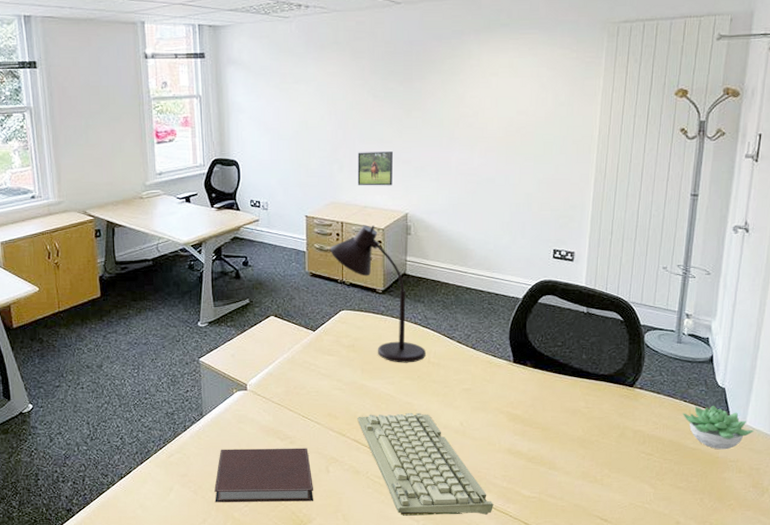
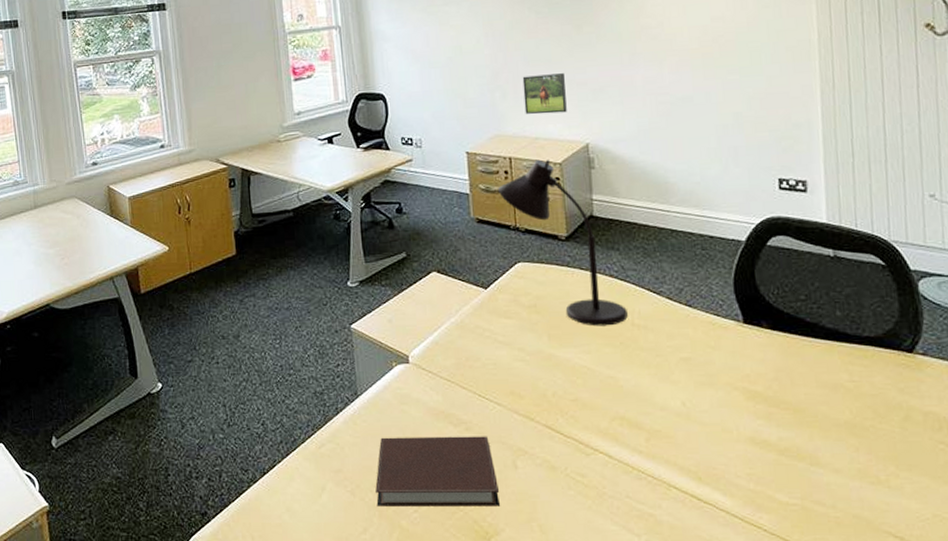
keyboard: present [357,412,493,516] -> none [548,389,740,528]

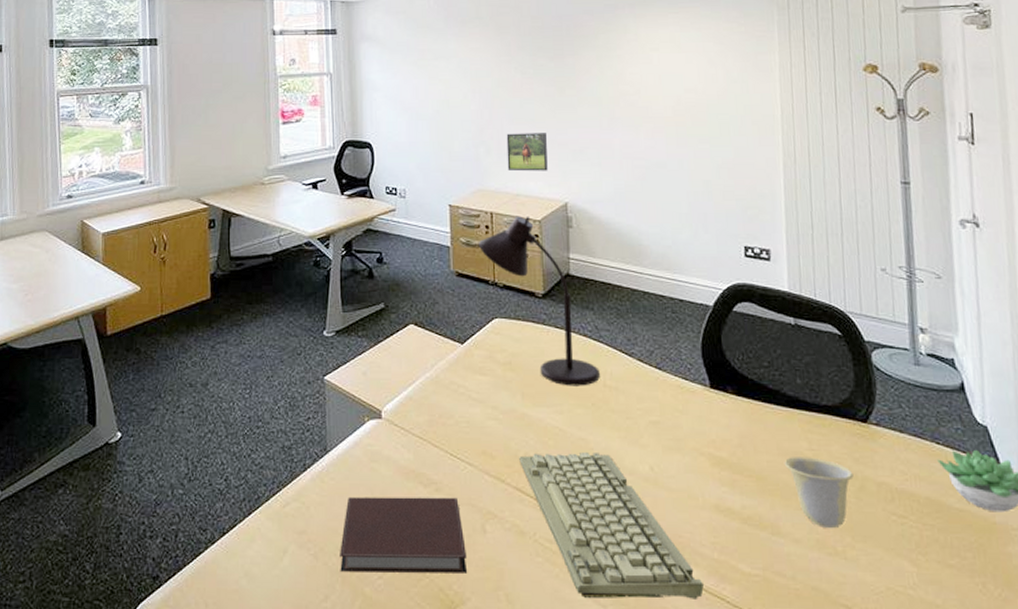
keyboard: none [548,389,740,528] -> present [519,451,704,599]
cup: none [823,388,898,459] -> present [784,457,854,529]

